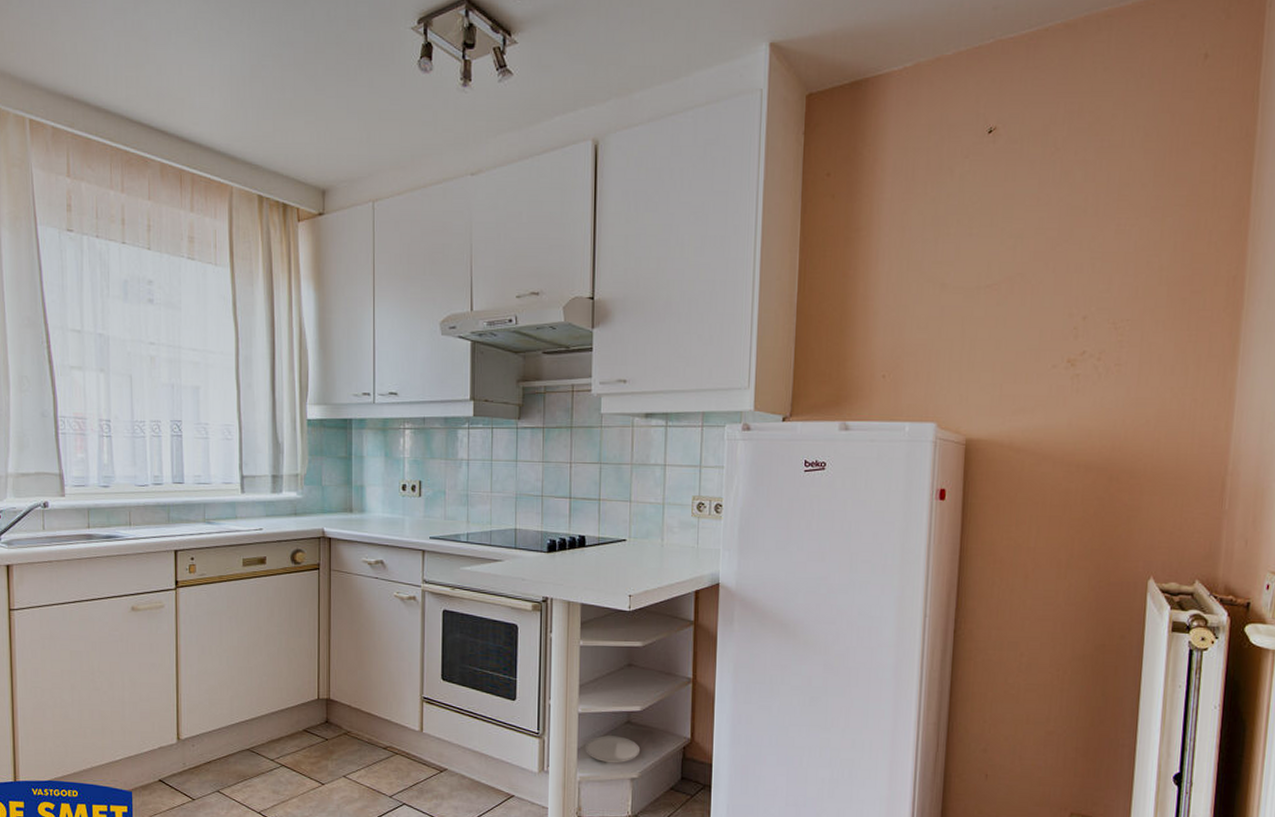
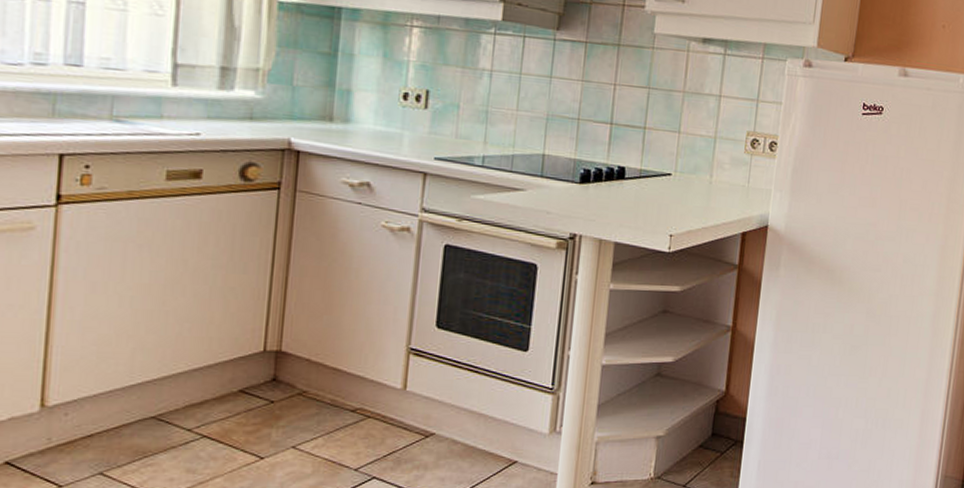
plate: present [584,735,641,763] -> none [605,390,670,420]

